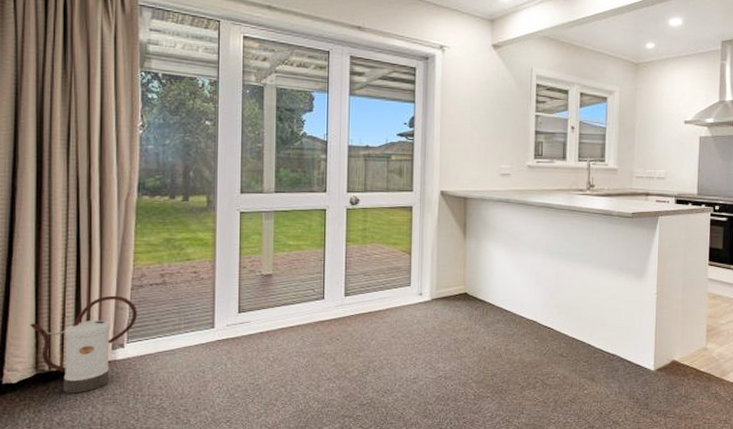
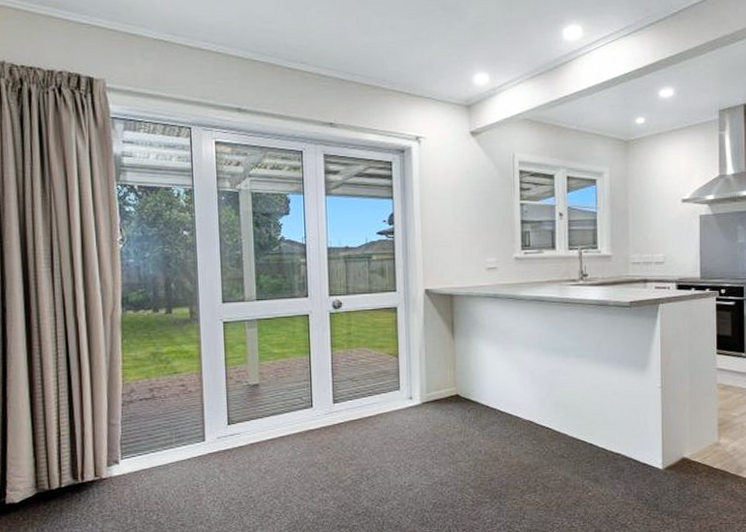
watering can: present [30,295,137,394] -> none [28,412,129,512]

